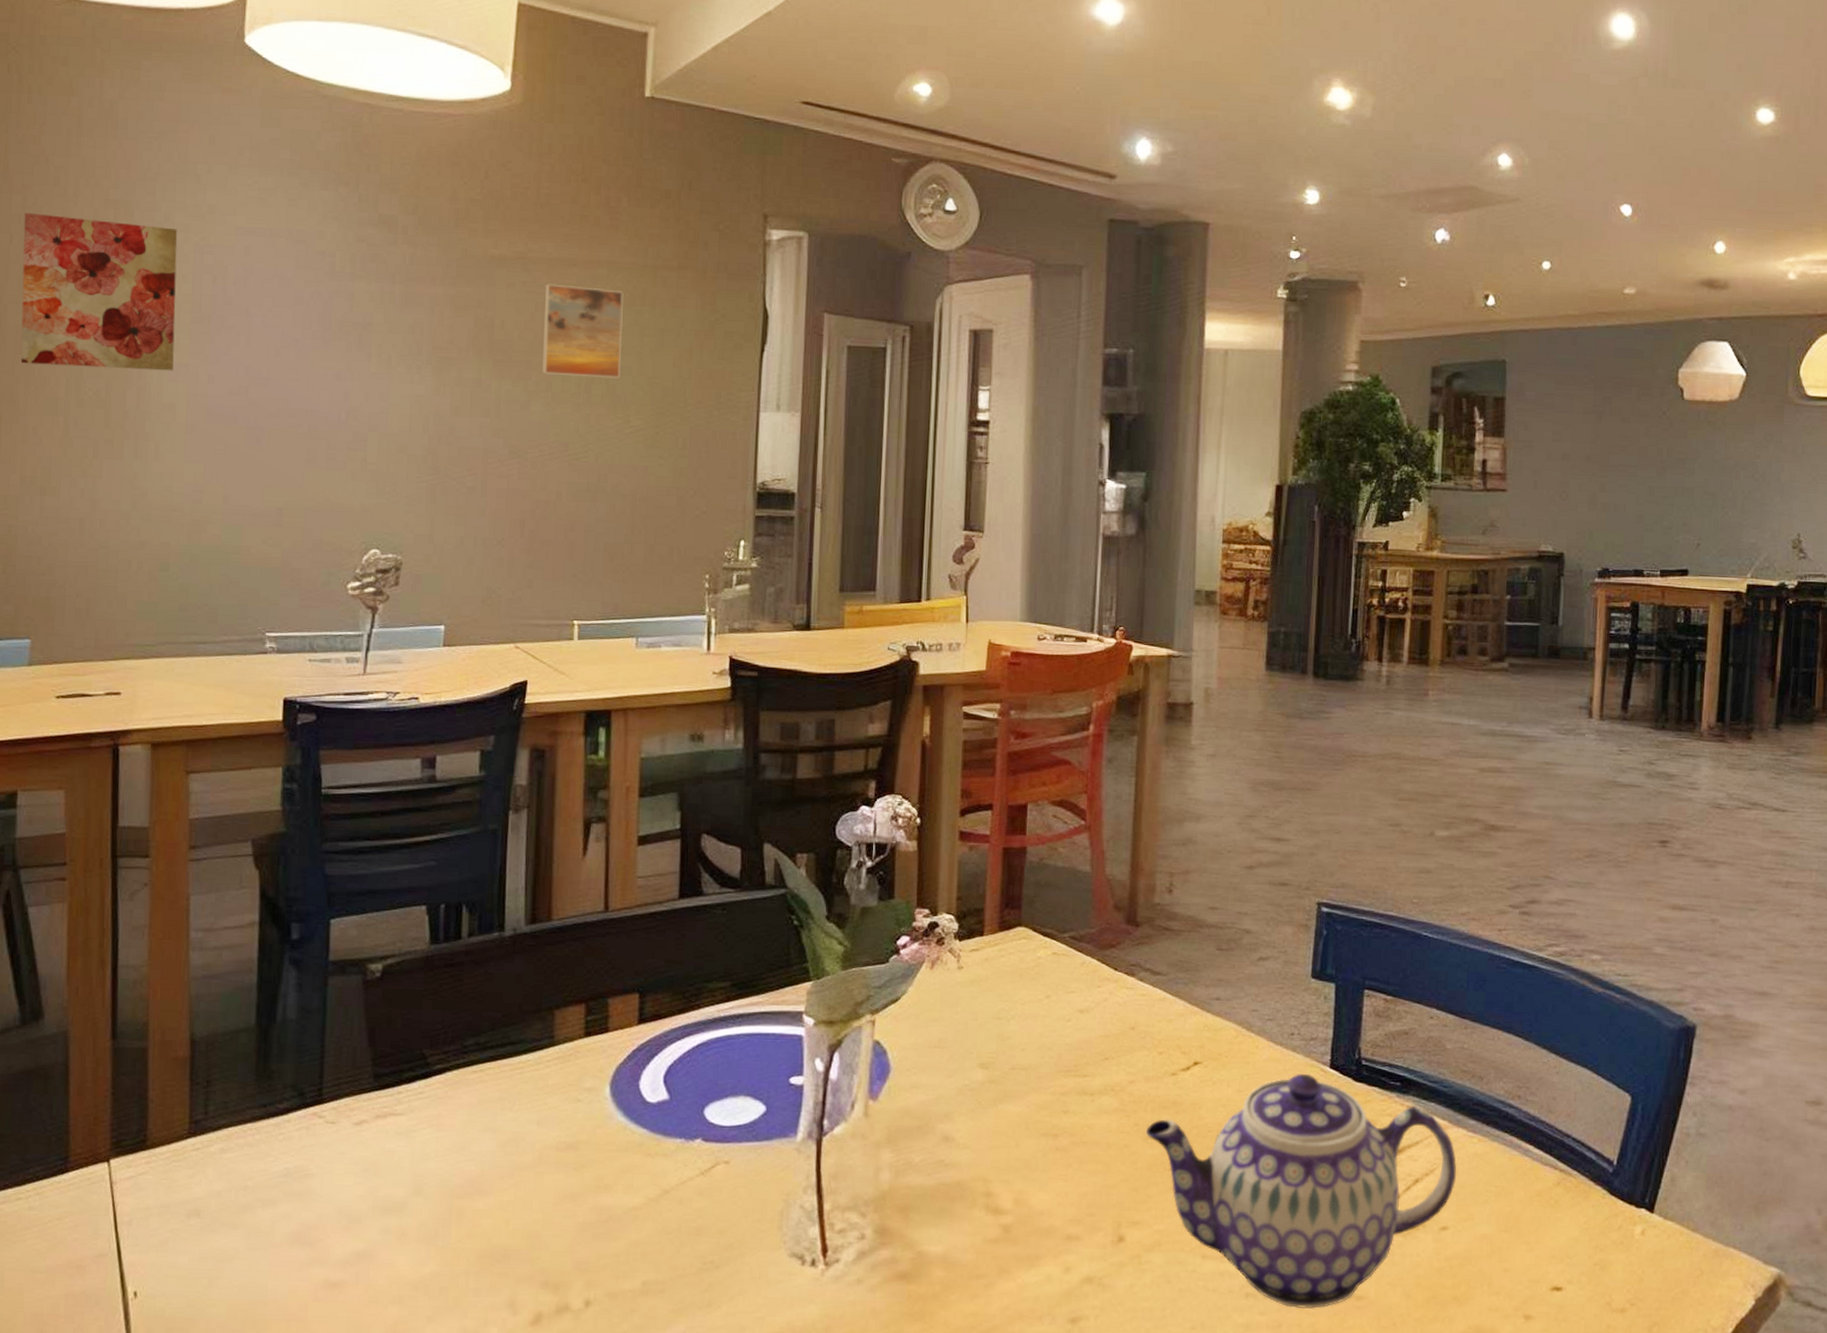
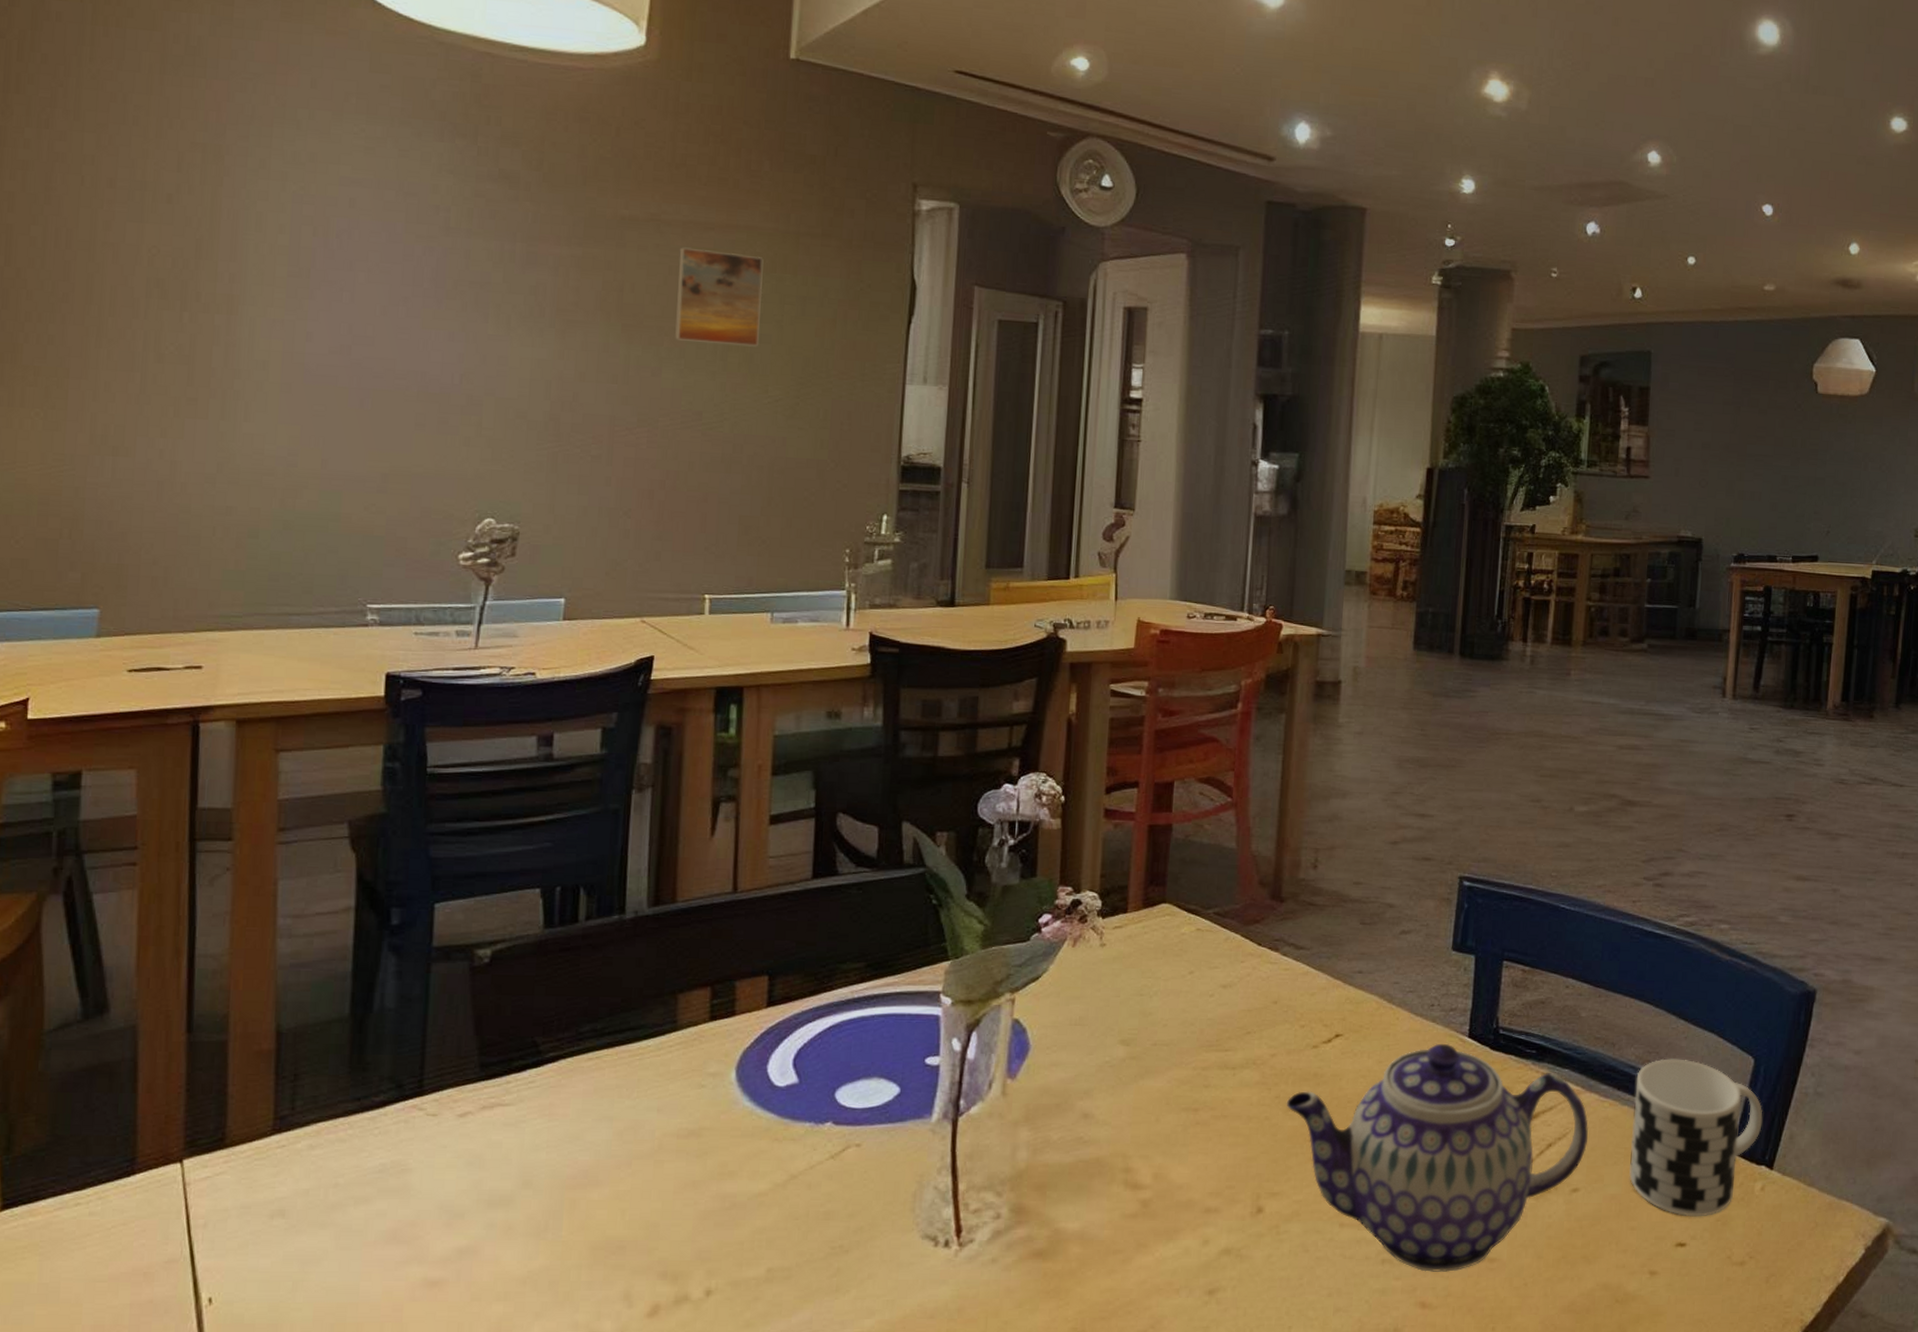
wall art: present [20,212,178,371] -> none [91,152,274,327]
cup: none [1501,1094,1642,1260] -> present [1629,1058,1763,1217]

